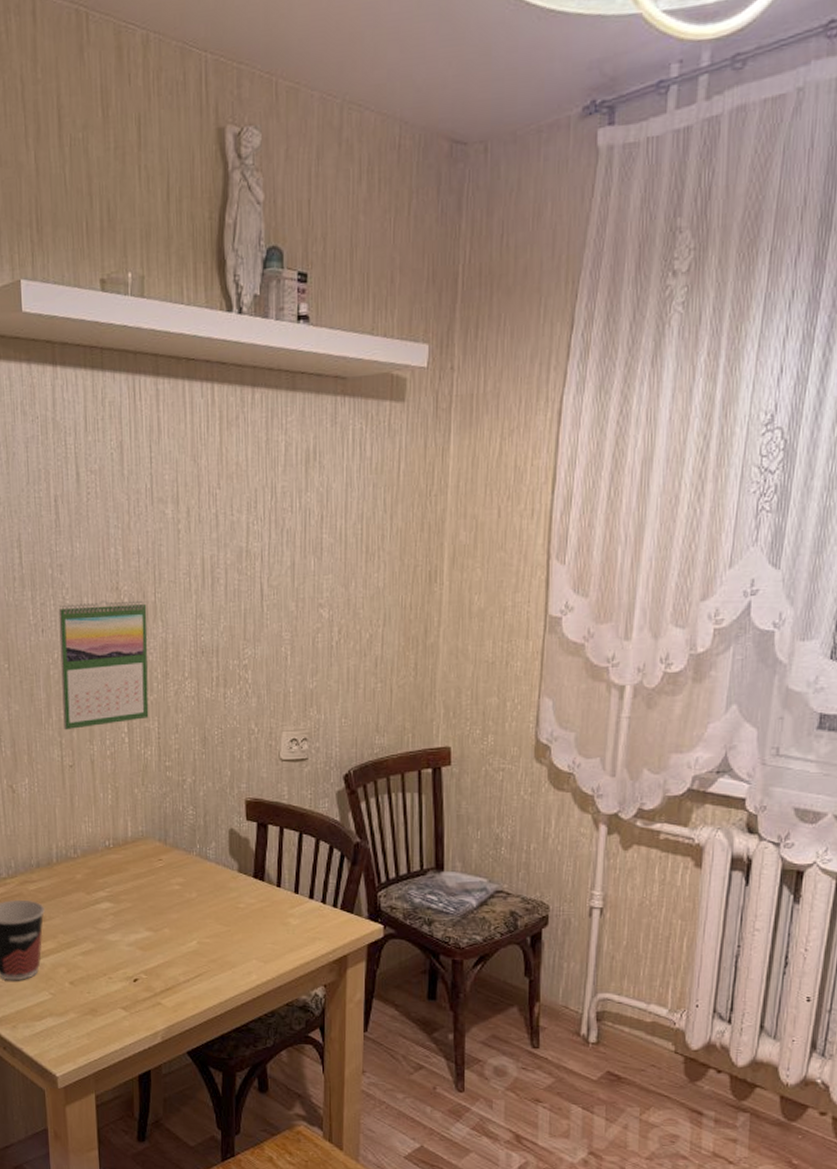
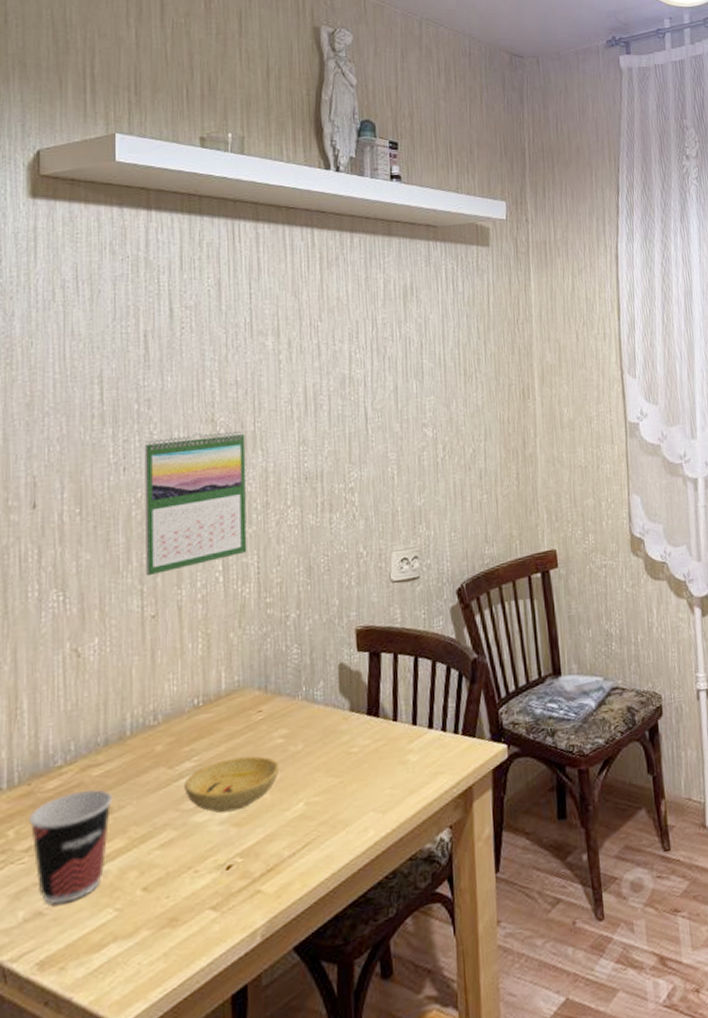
bowl: none [99,894,177,938] -> present [184,756,280,813]

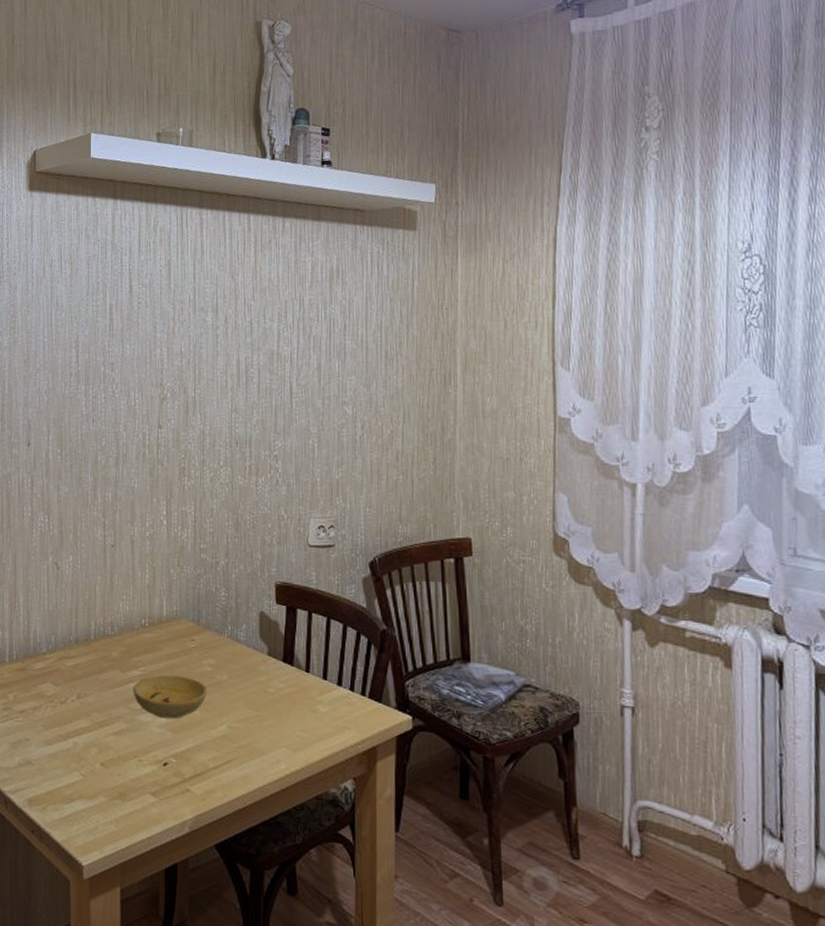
cup: present [29,789,114,905] -> none [23,675,81,760]
calendar: present [144,430,247,576] -> none [108,394,187,512]

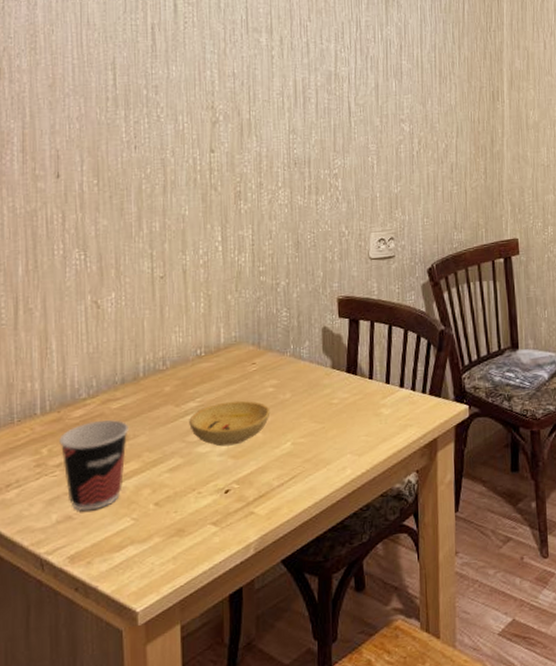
cup: none [23,675,81,760] -> present [59,420,130,511]

